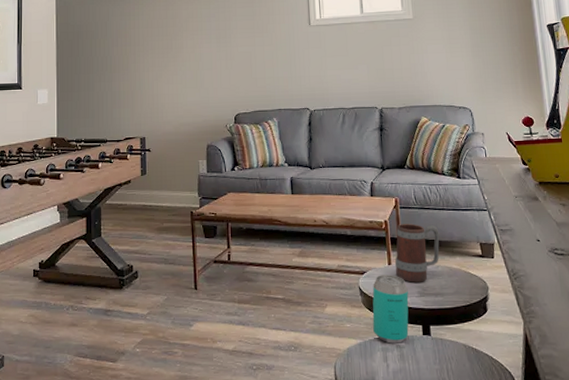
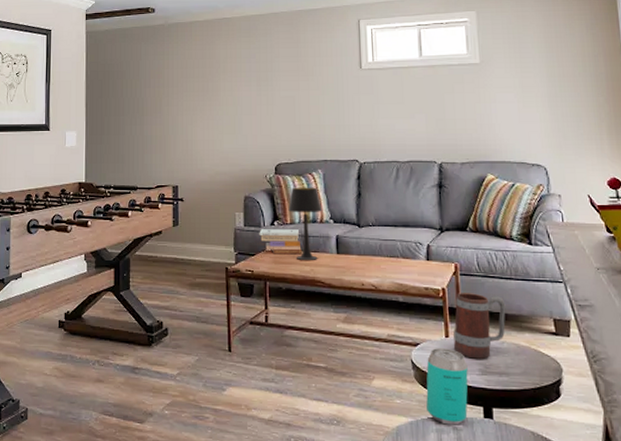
books: none [221,173,261,197] -> present [259,229,303,255]
table lamp: none [247,134,278,202] -> present [288,187,323,261]

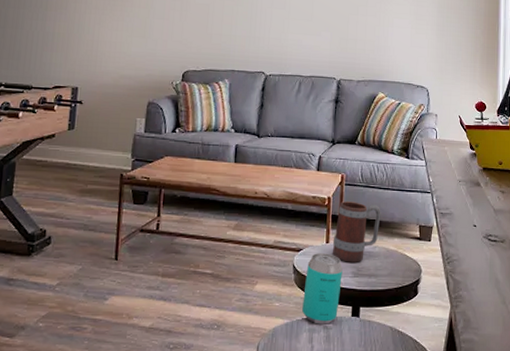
books: present [259,229,303,255] -> none [159,136,202,163]
table lamp: present [288,187,323,261] -> none [191,95,226,170]

